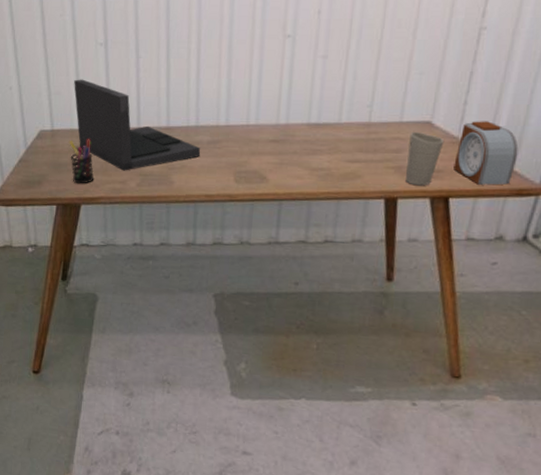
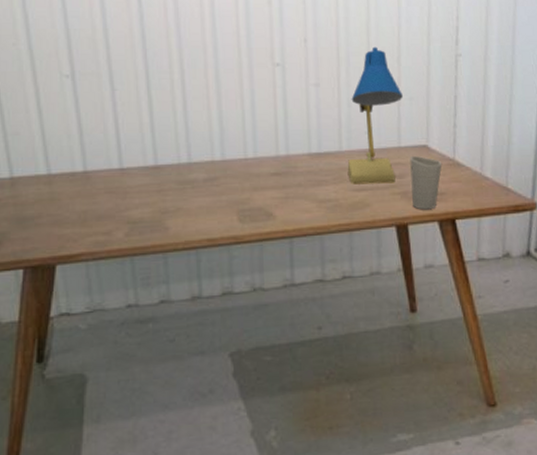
pen holder: present [69,139,94,184] -> none [34,185,71,240]
laptop: present [74,79,201,171] -> none [36,116,197,220]
desk lamp: none [343,18,413,157] -> present [347,46,403,185]
alarm clock: present [454,121,519,185] -> none [454,142,509,204]

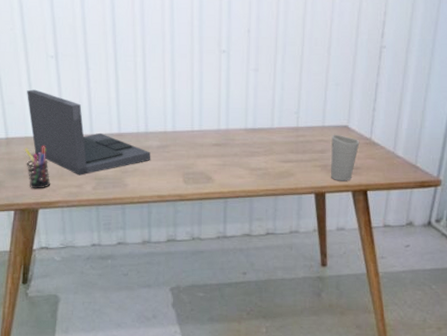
pen holder: none [34,185,71,240] -> present [24,146,51,189]
laptop: none [36,116,197,220] -> present [27,89,151,176]
desk lamp: present [347,46,403,185] -> none [277,37,330,157]

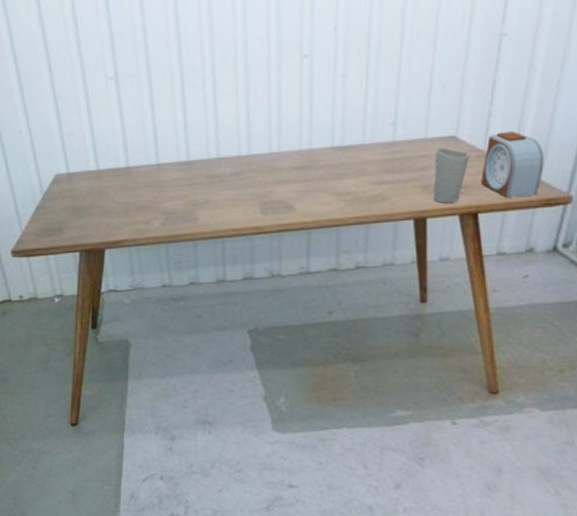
pen holder: present [24,146,51,189] -> none [87,180,117,228]
laptop: present [27,89,151,176] -> none [87,117,224,211]
alarm clock: none [369,124,418,179] -> present [481,131,545,198]

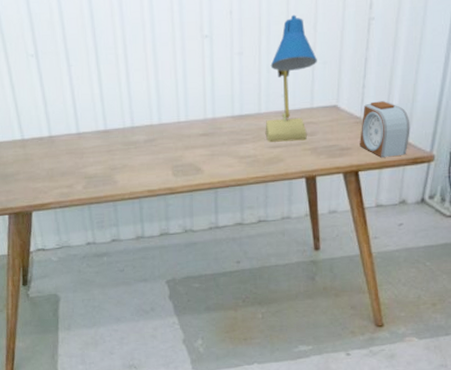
desk lamp: none [369,30,435,178] -> present [265,14,317,142]
cup: present [434,147,471,204] -> none [321,115,350,164]

